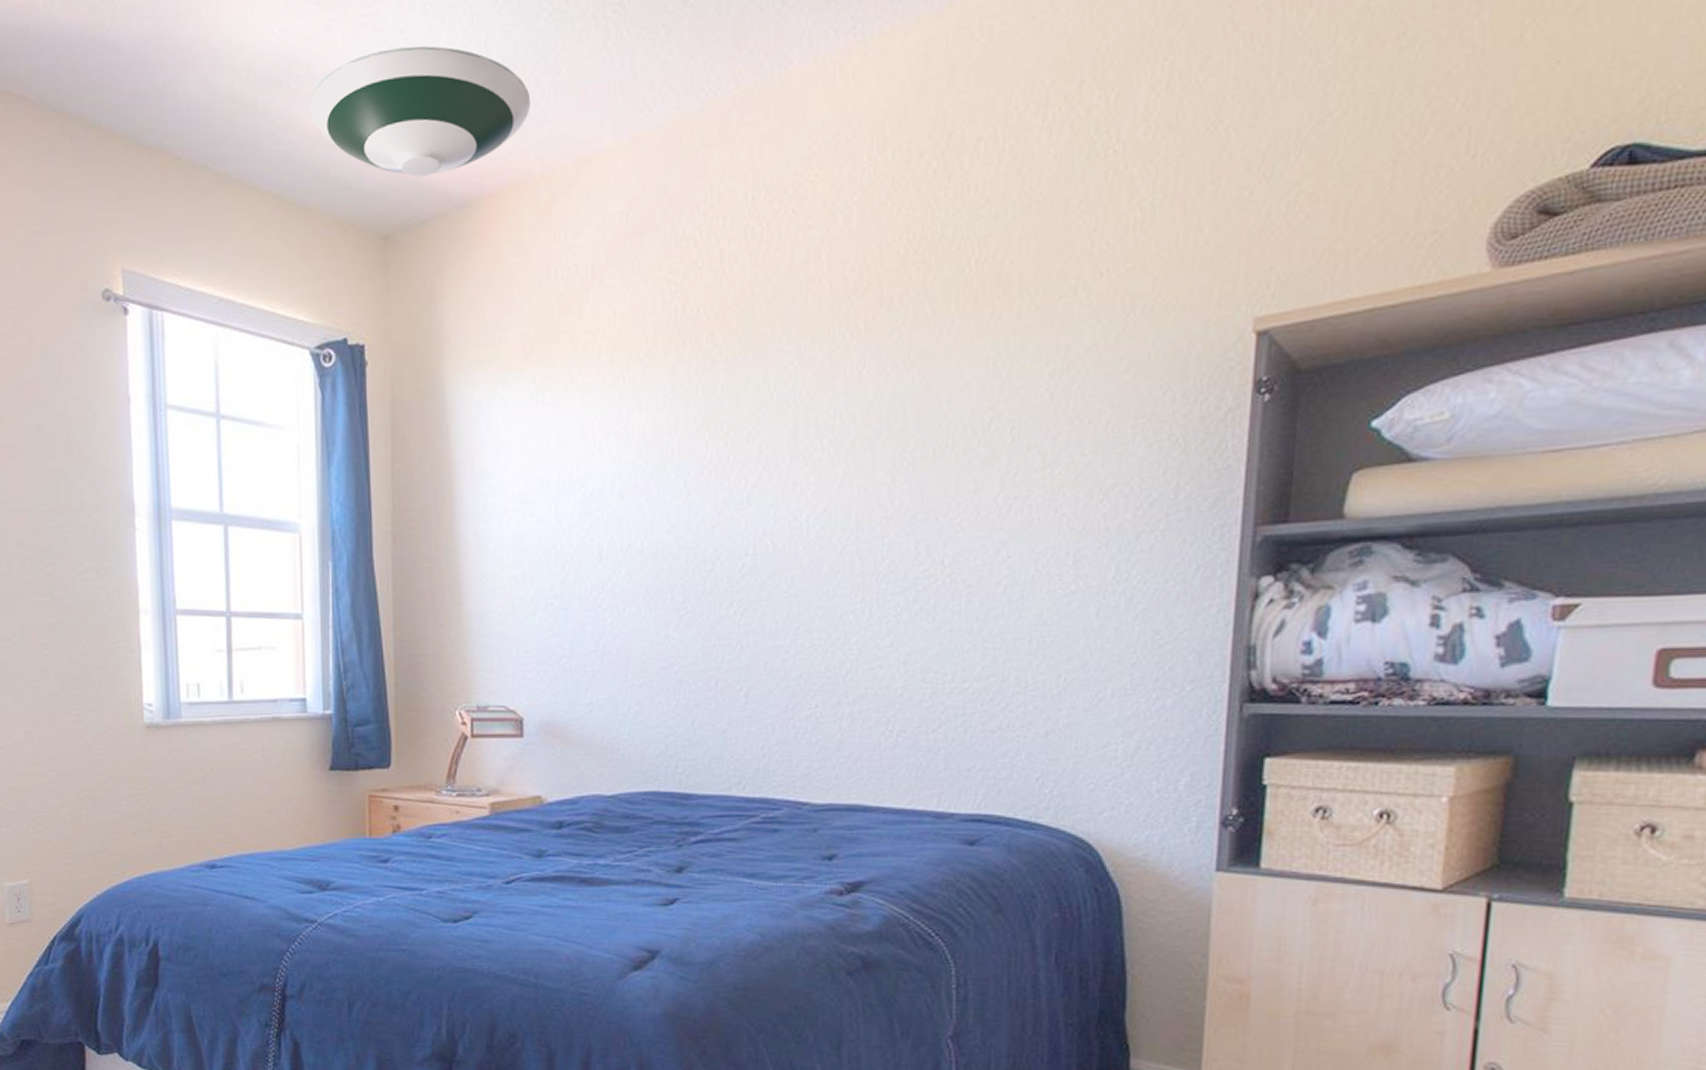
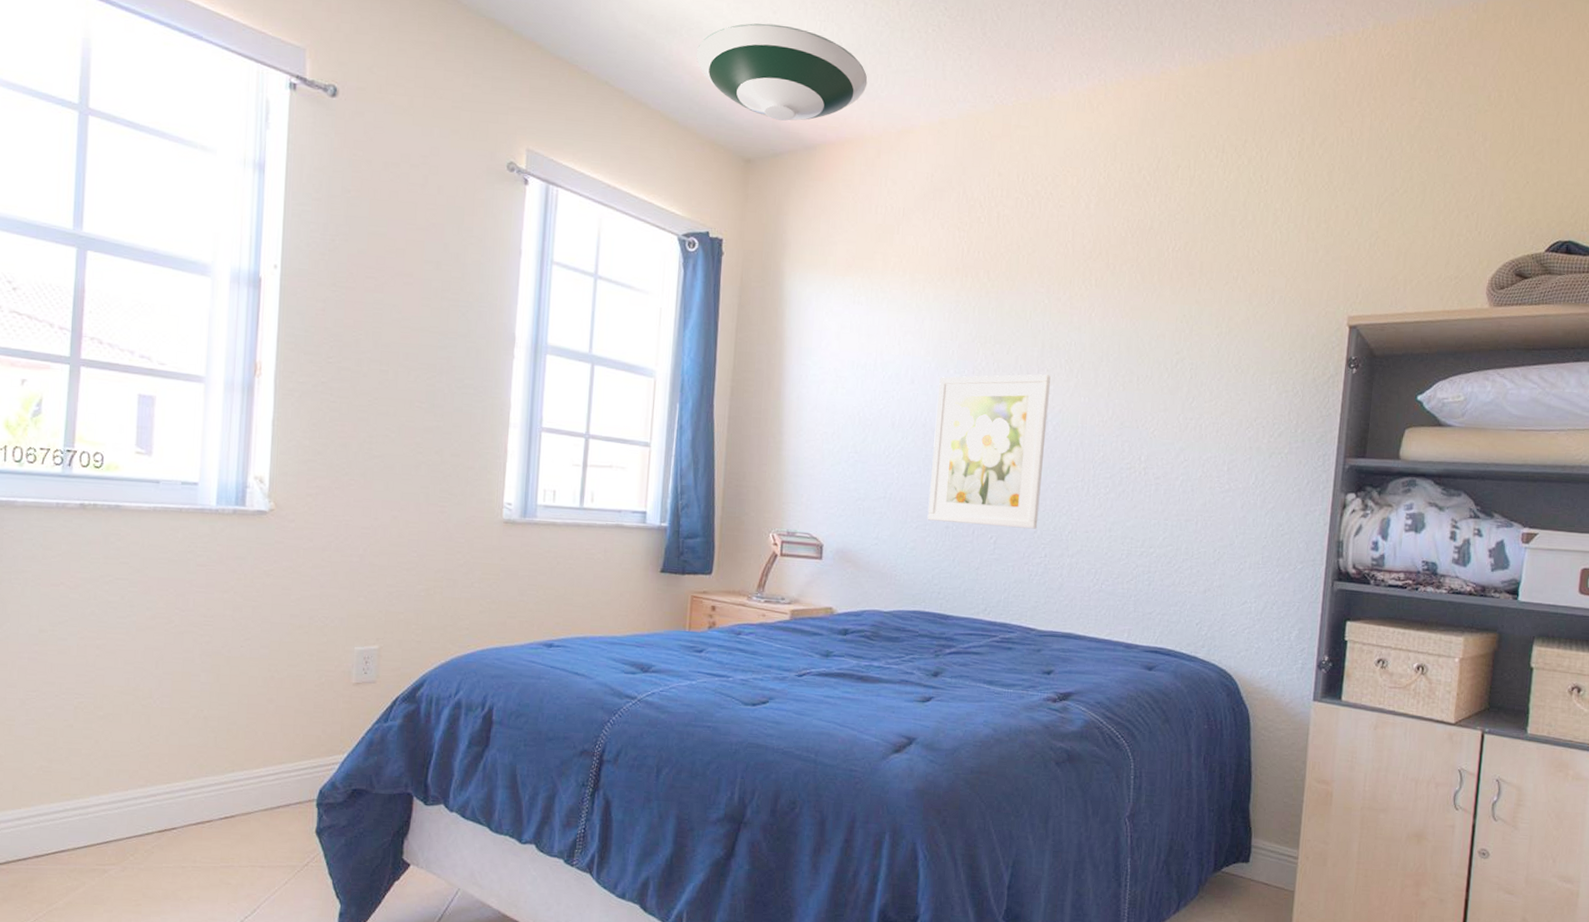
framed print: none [654,463,809,675] -> present [927,374,1051,529]

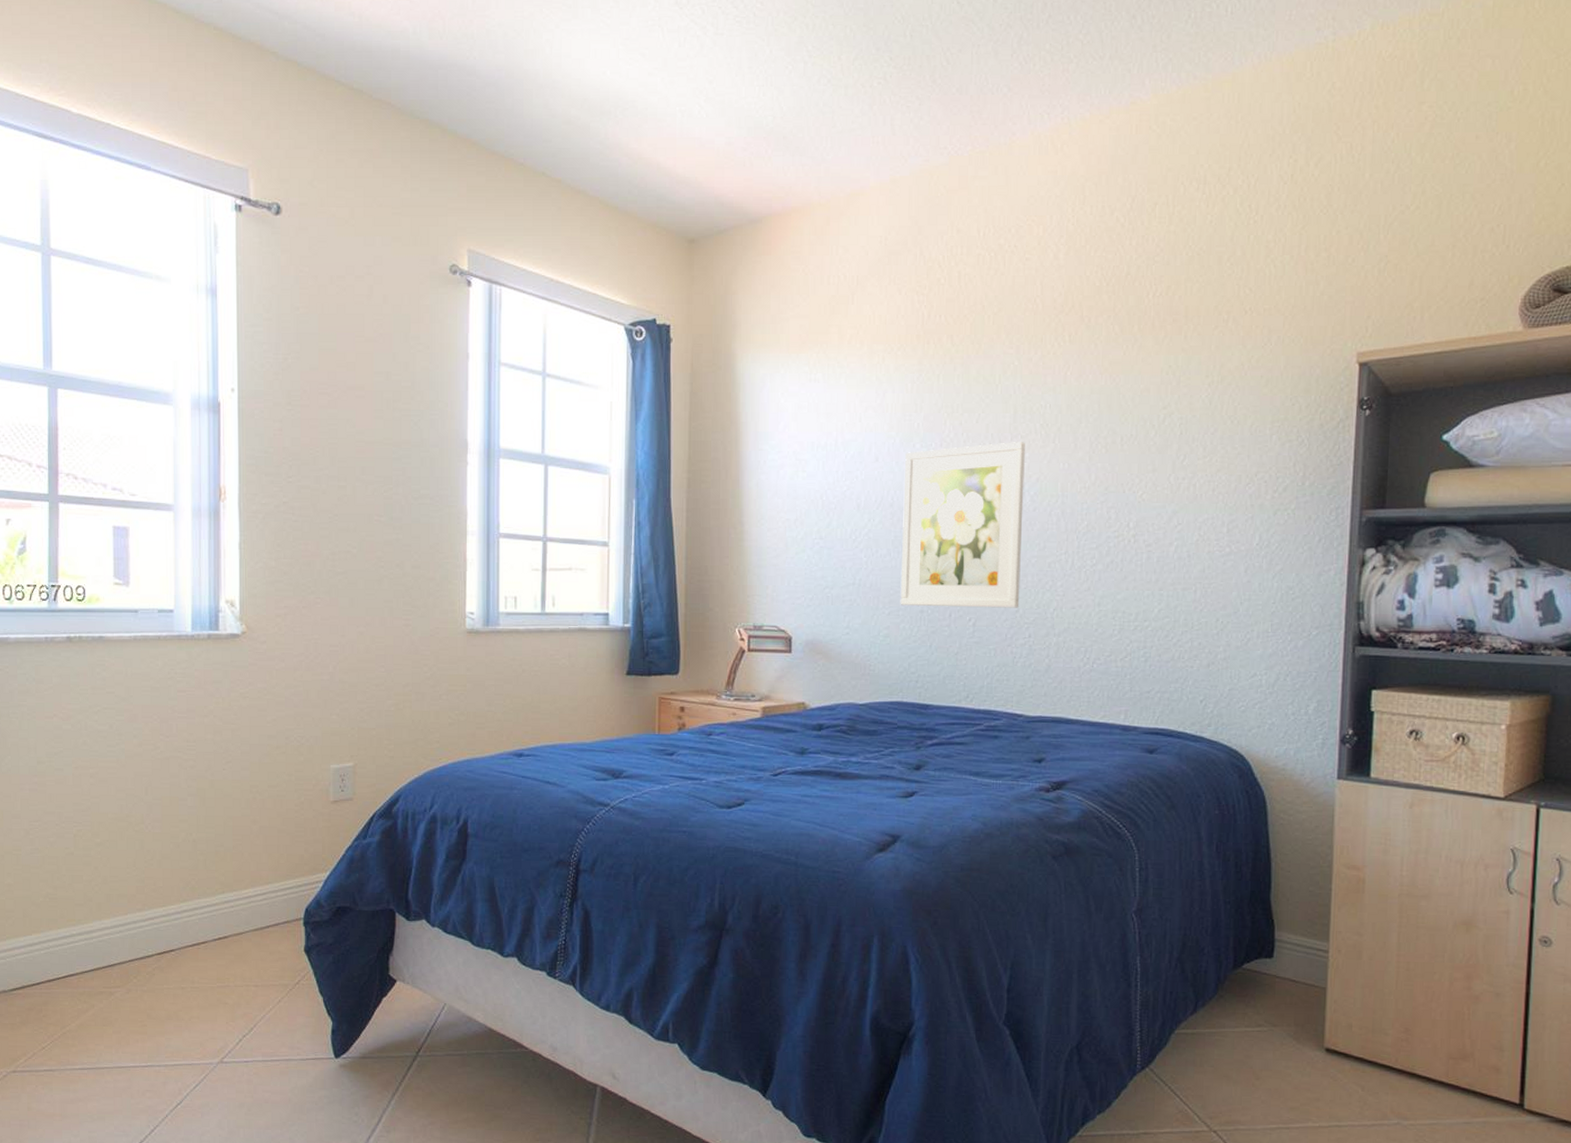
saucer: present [696,23,868,121] -> none [632,95,812,195]

